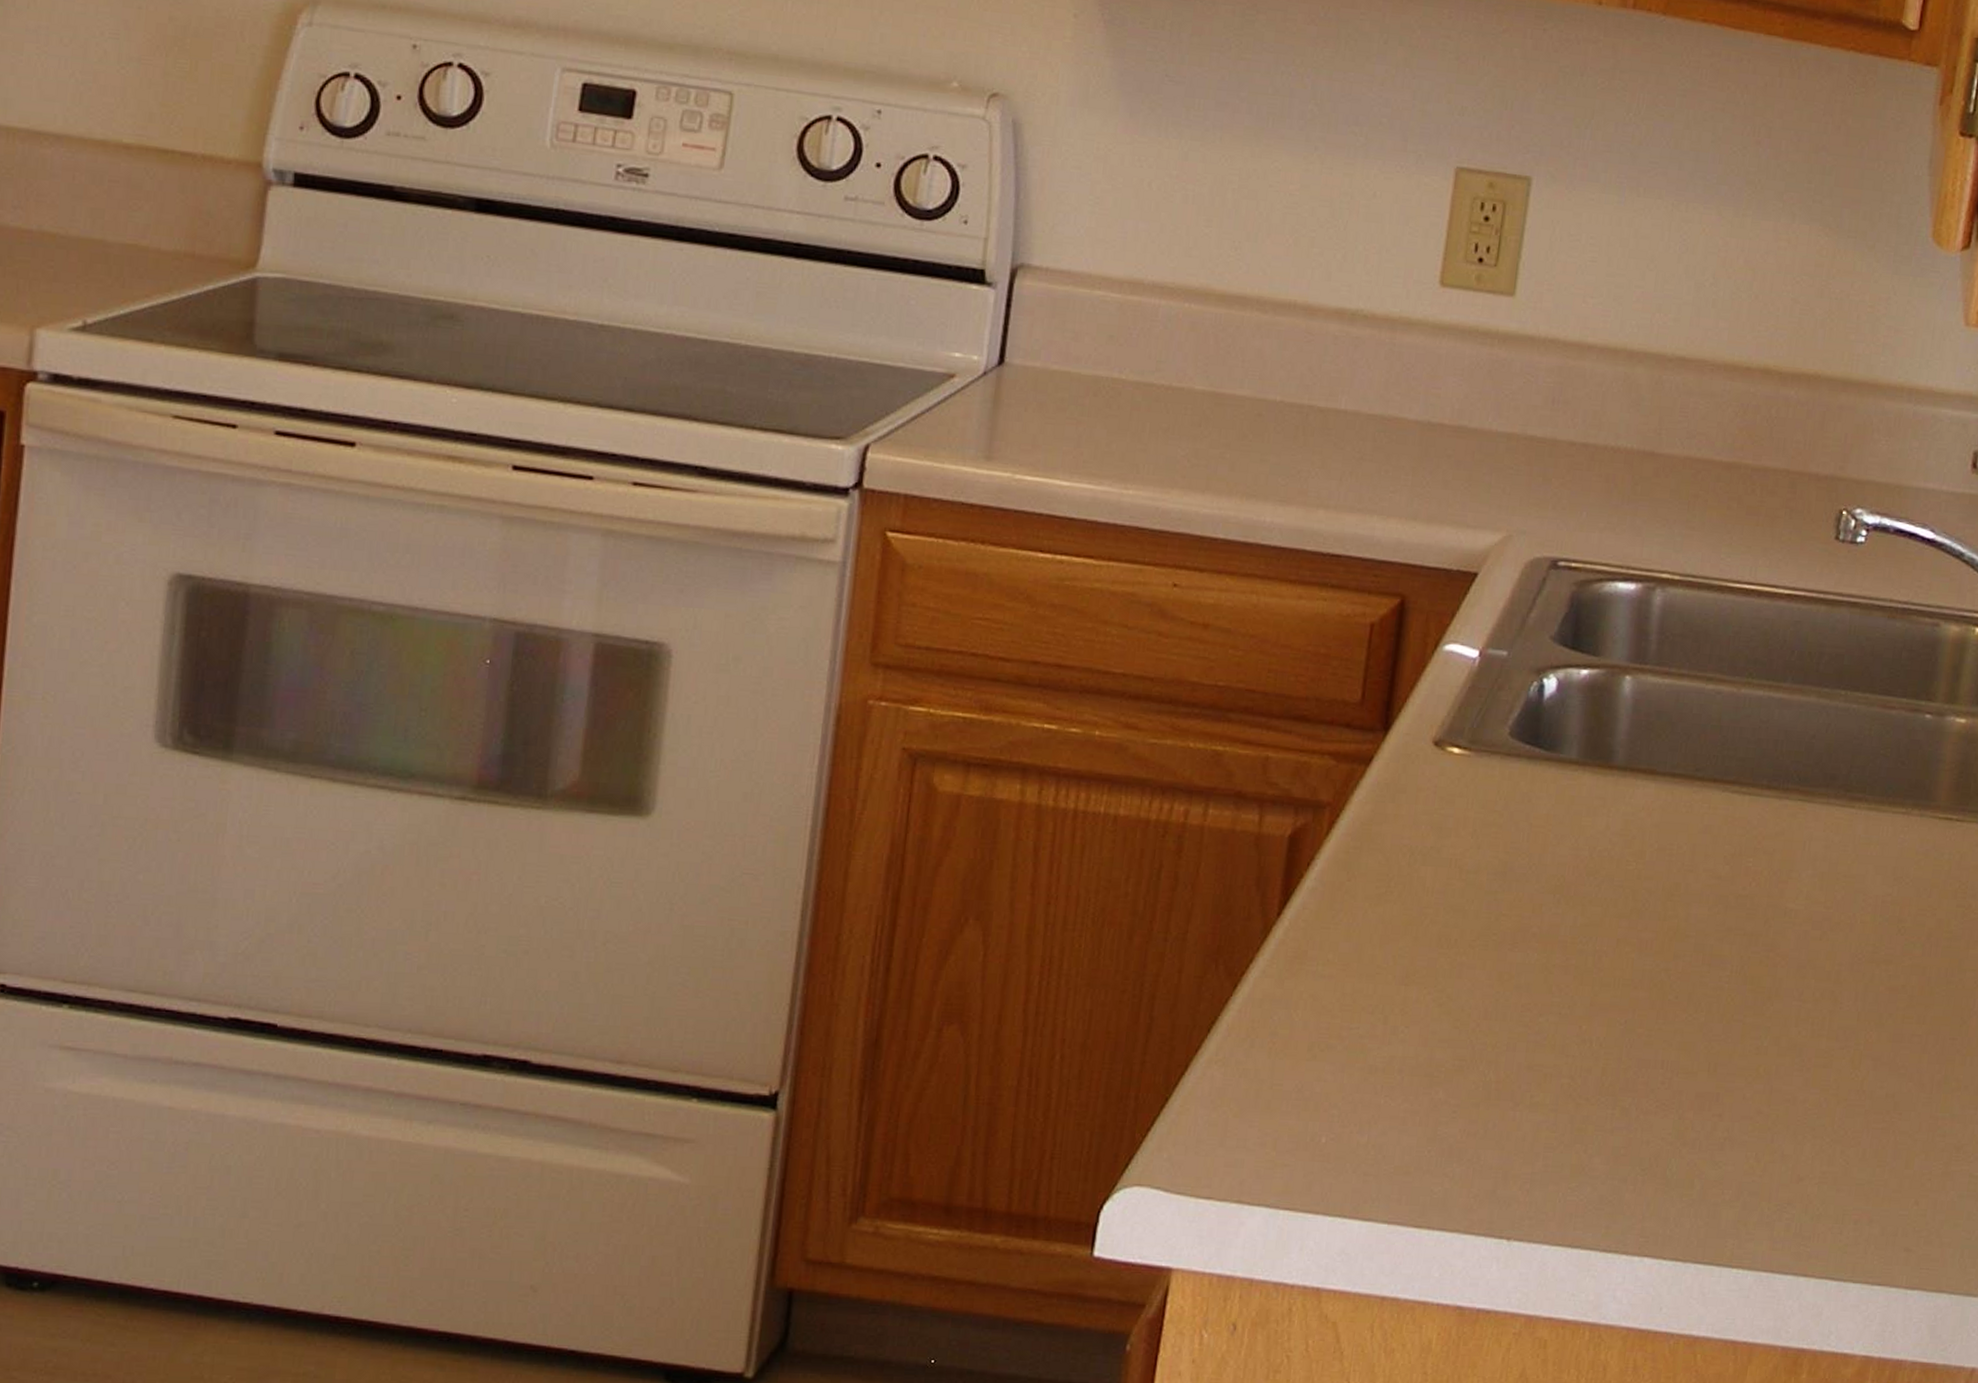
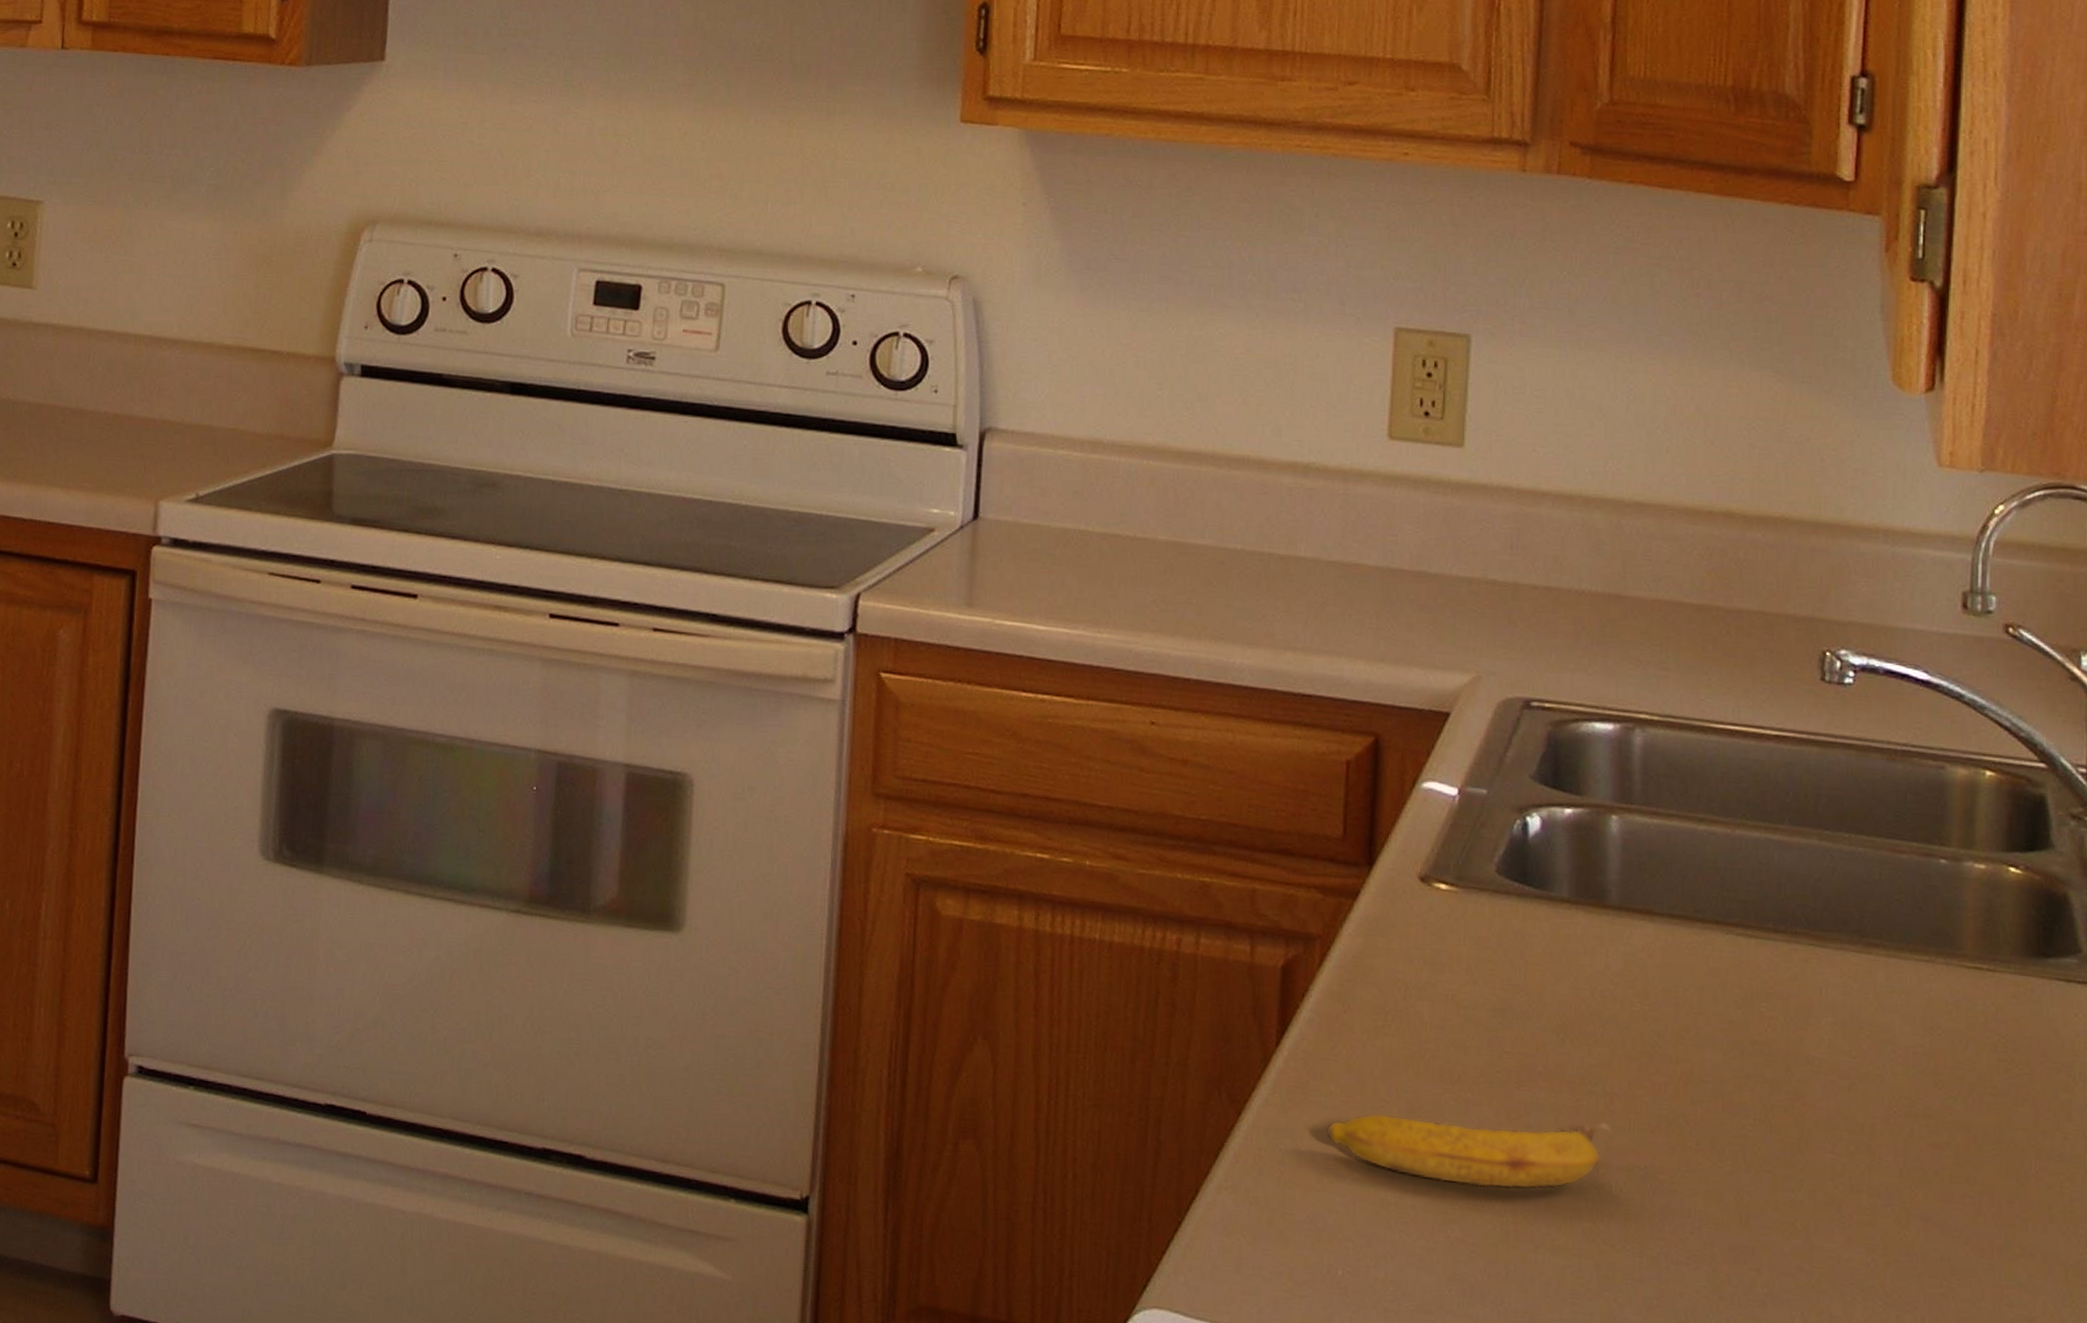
banana: none [1320,979,1599,1050] -> present [1325,1113,1614,1190]

